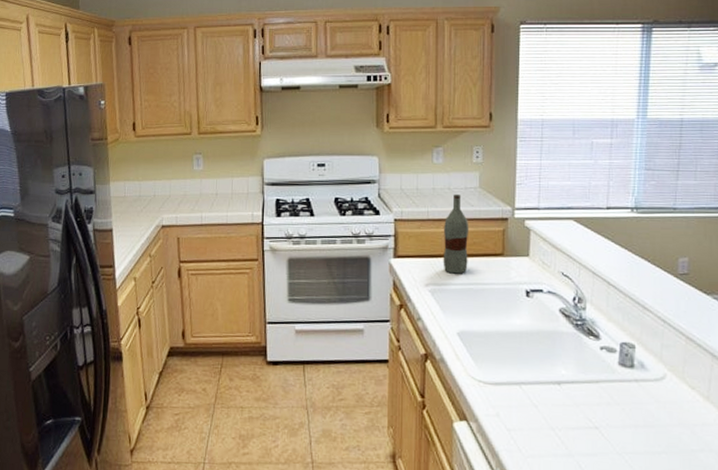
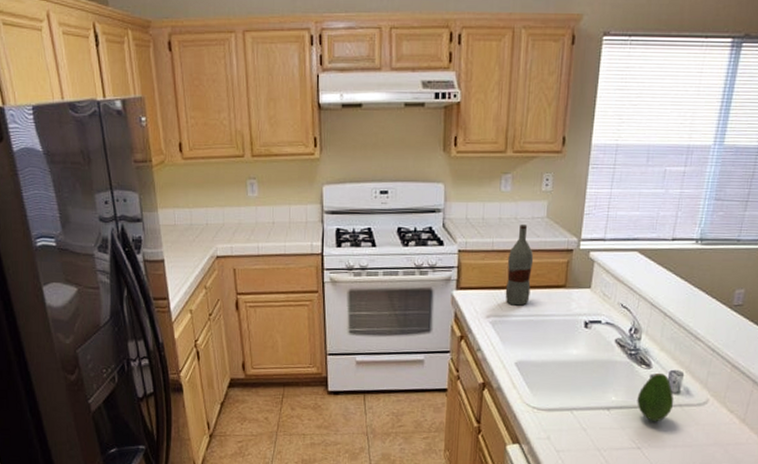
fruit: none [589,344,629,399] -> present [637,373,674,422]

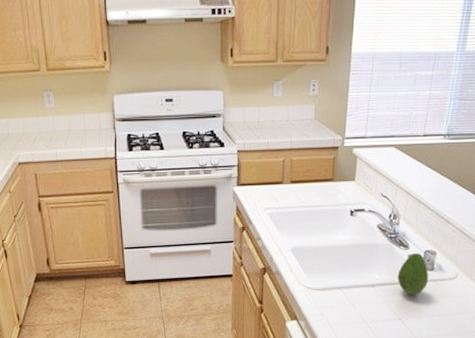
bottle: present [505,225,534,306] -> none [280,126,304,198]

